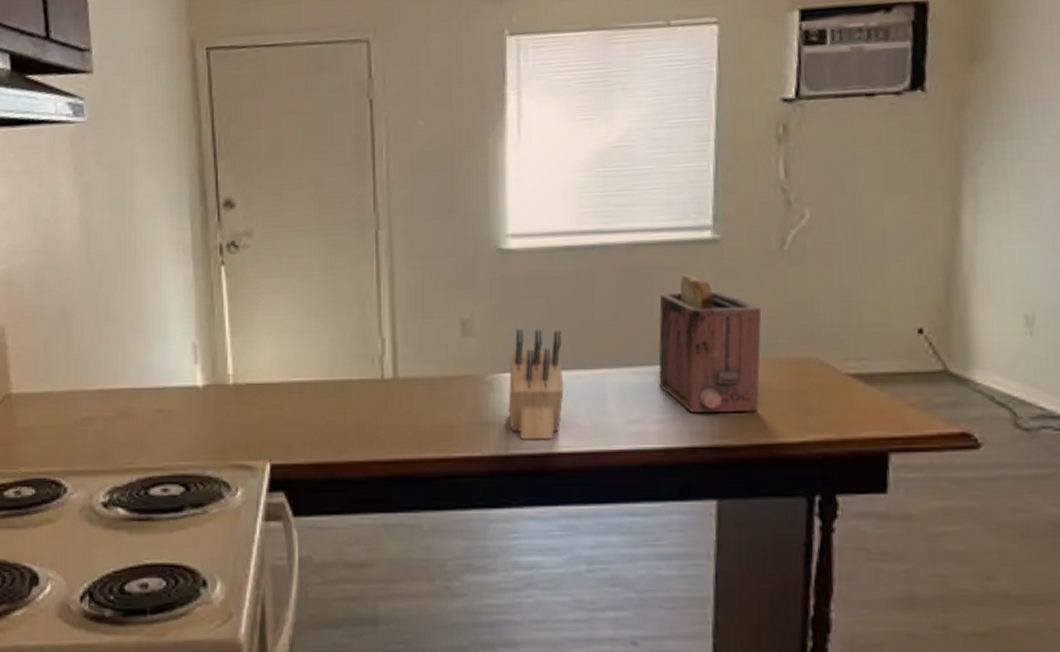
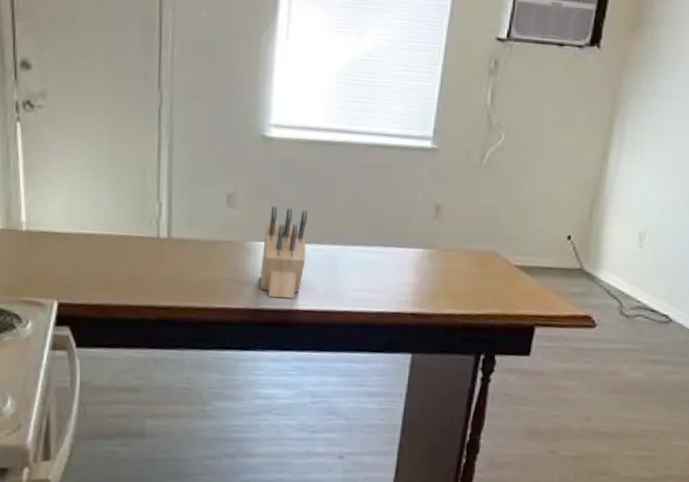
toaster: present [658,275,762,414] -> none [379,175,461,288]

